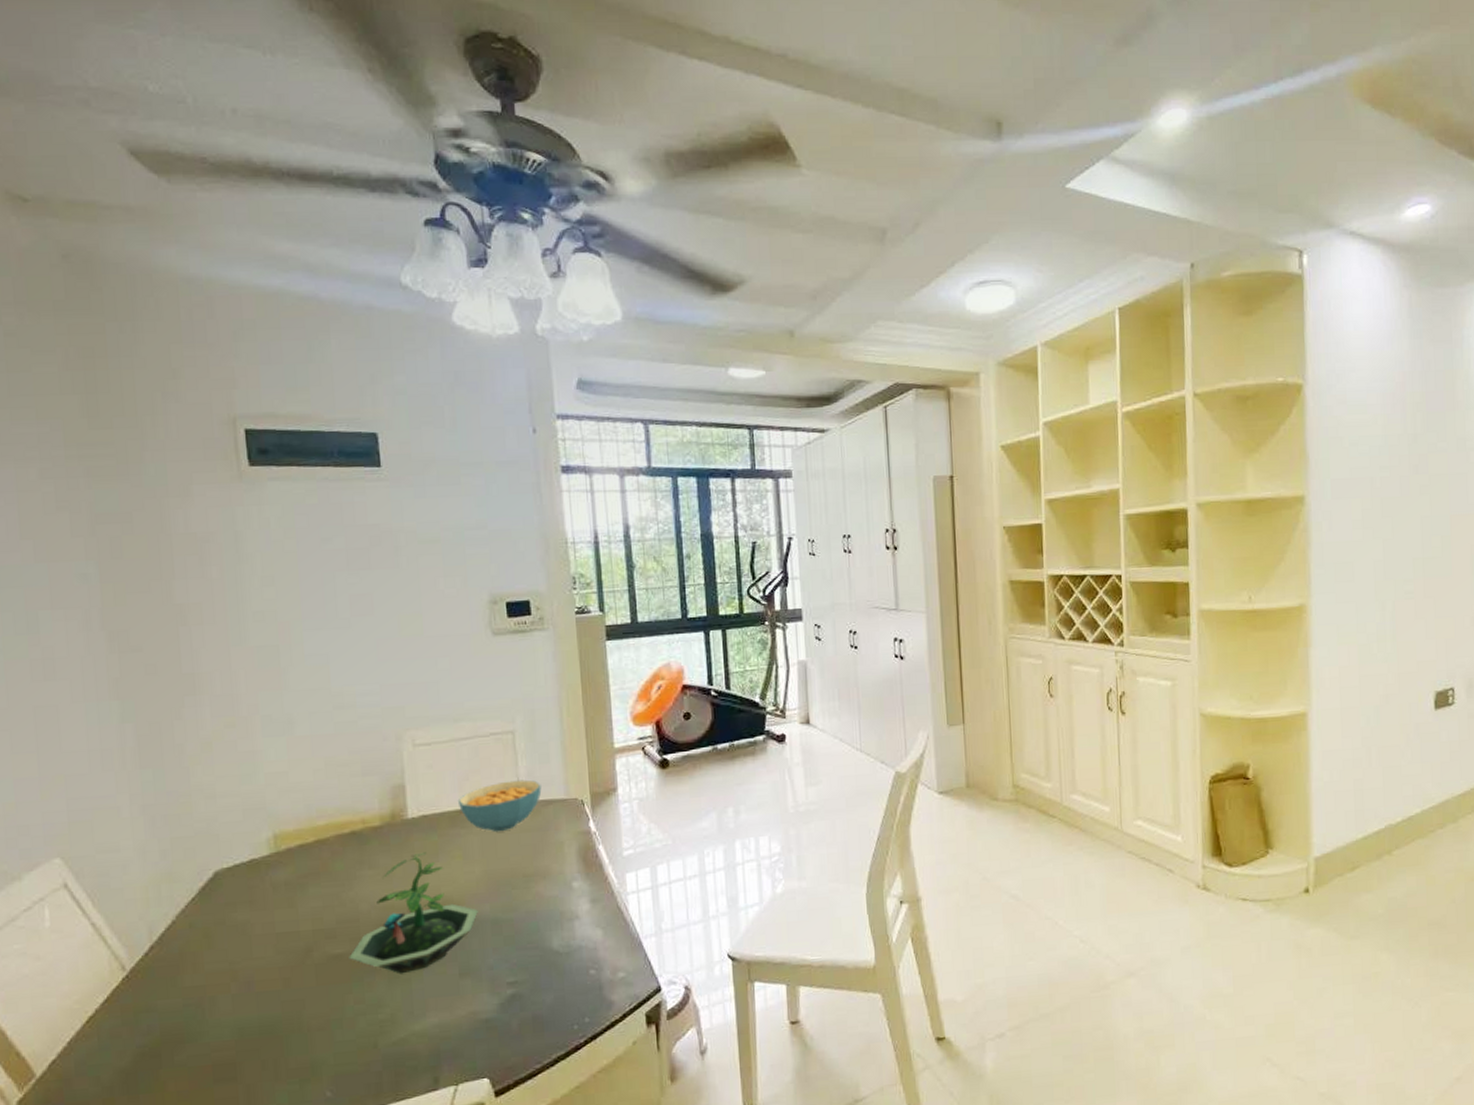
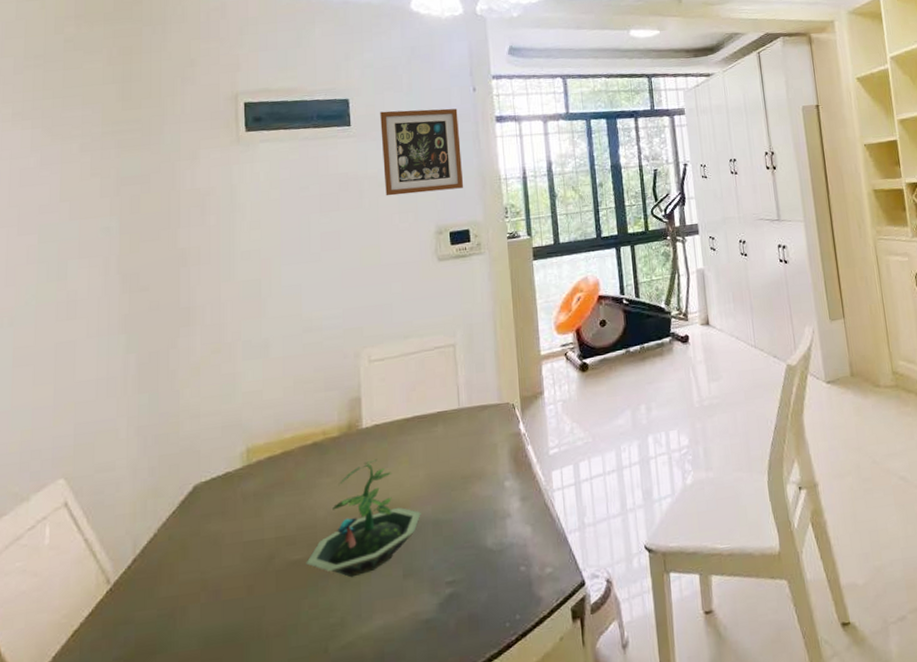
picture frame: none [417,451,523,556] -> present [380,108,464,196]
cereal bowl: present [457,779,542,832] -> none [405,388,478,438]

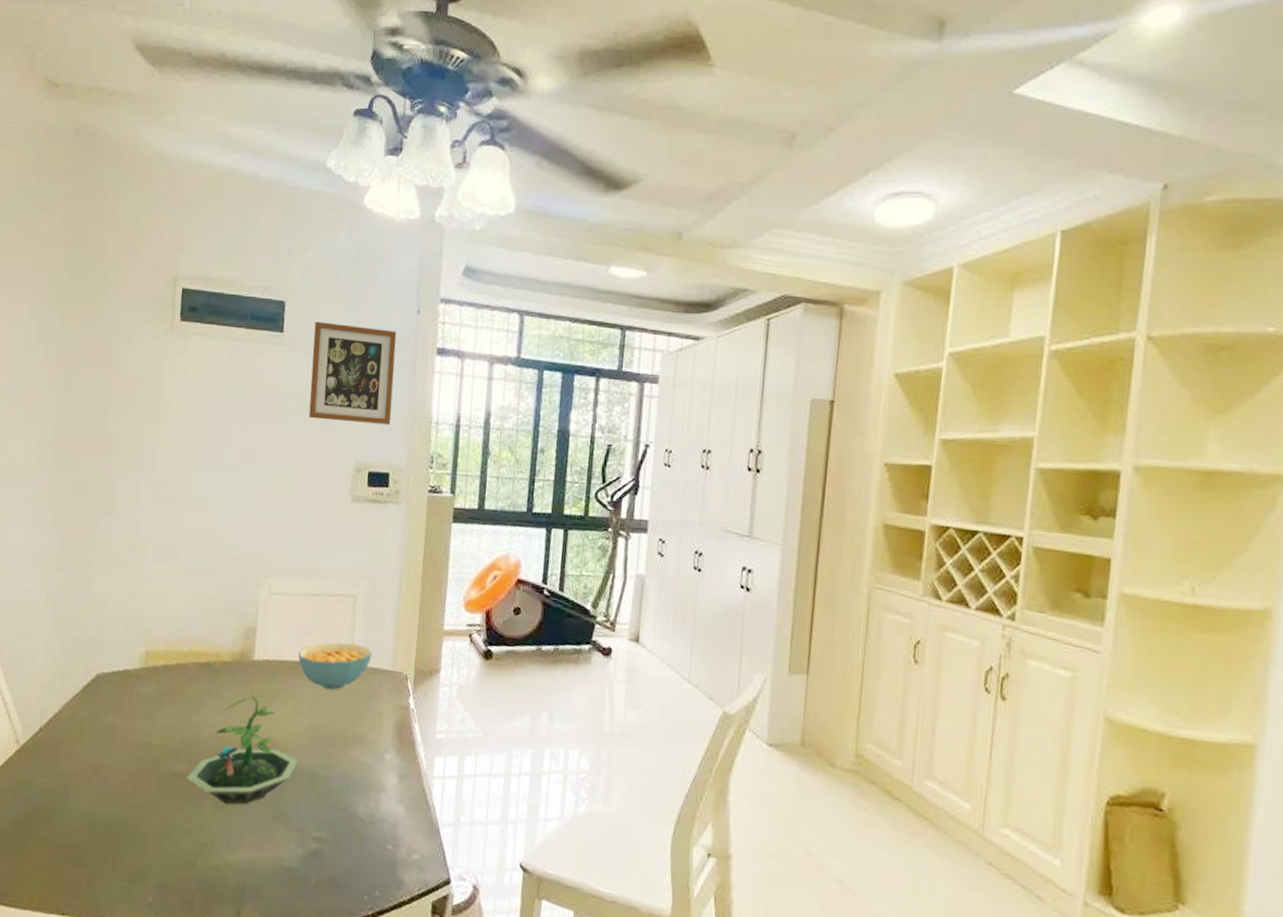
cereal bowl: none [405,388,478,438] -> present [297,642,372,690]

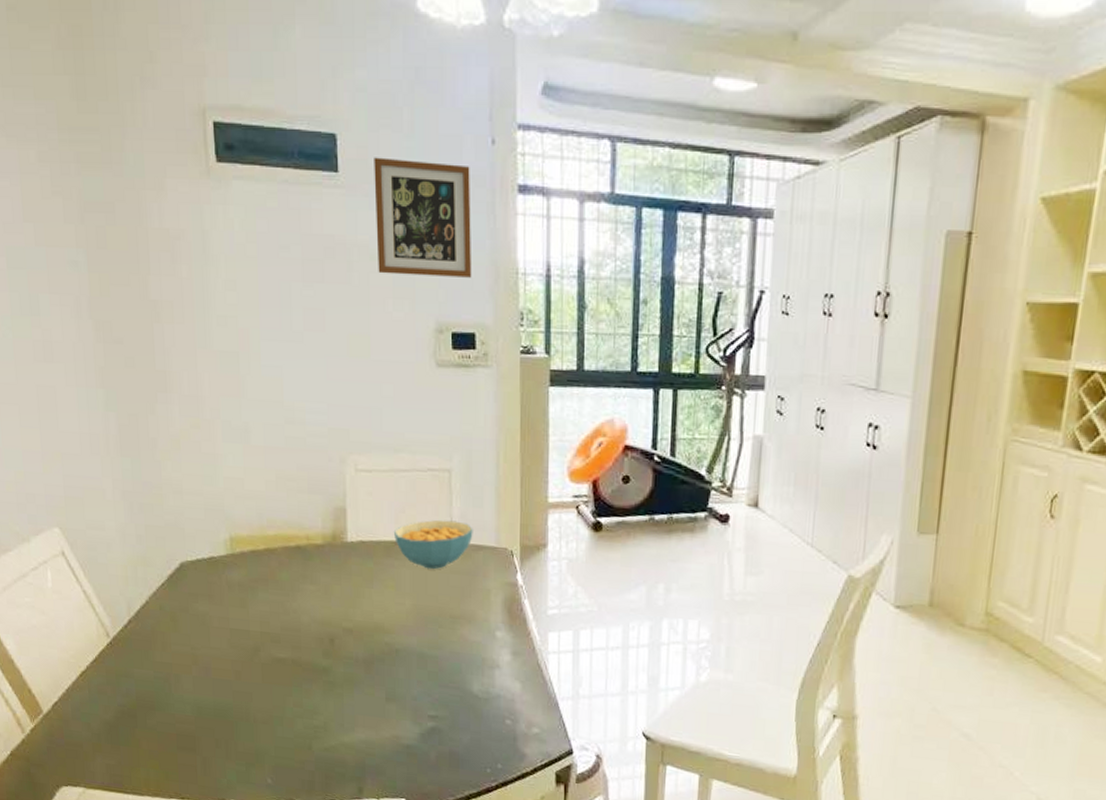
terrarium: present [186,694,299,805] -> none [290,577,406,688]

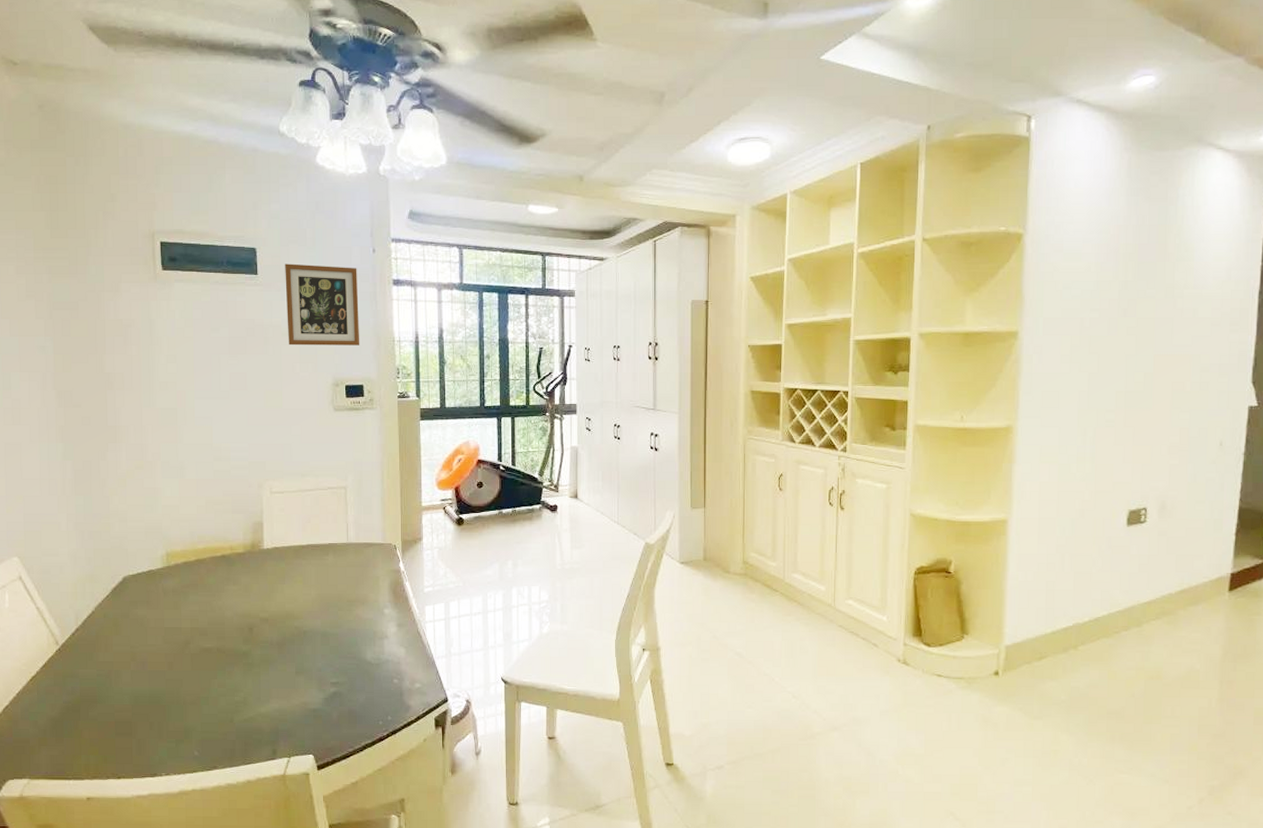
cereal bowl: present [393,519,473,570] -> none [301,526,365,565]

